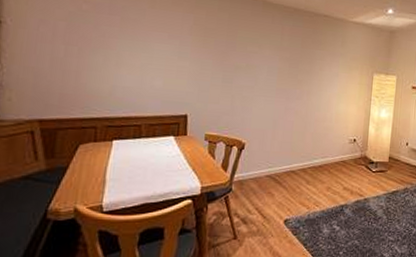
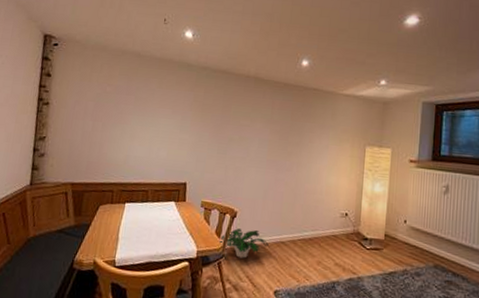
potted plant: none [225,160,279,191] -> present [218,228,269,259]

